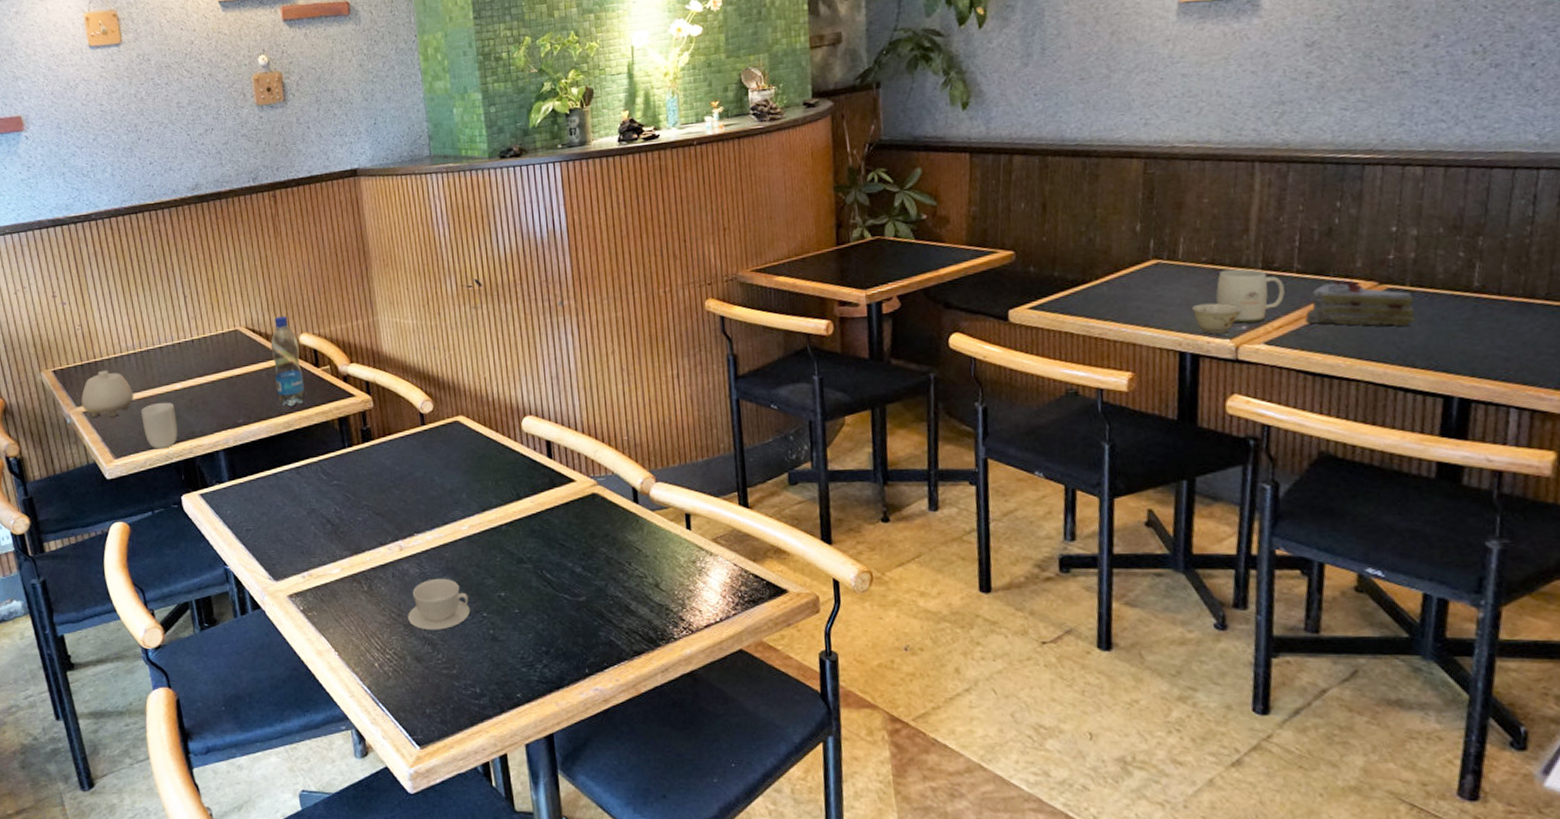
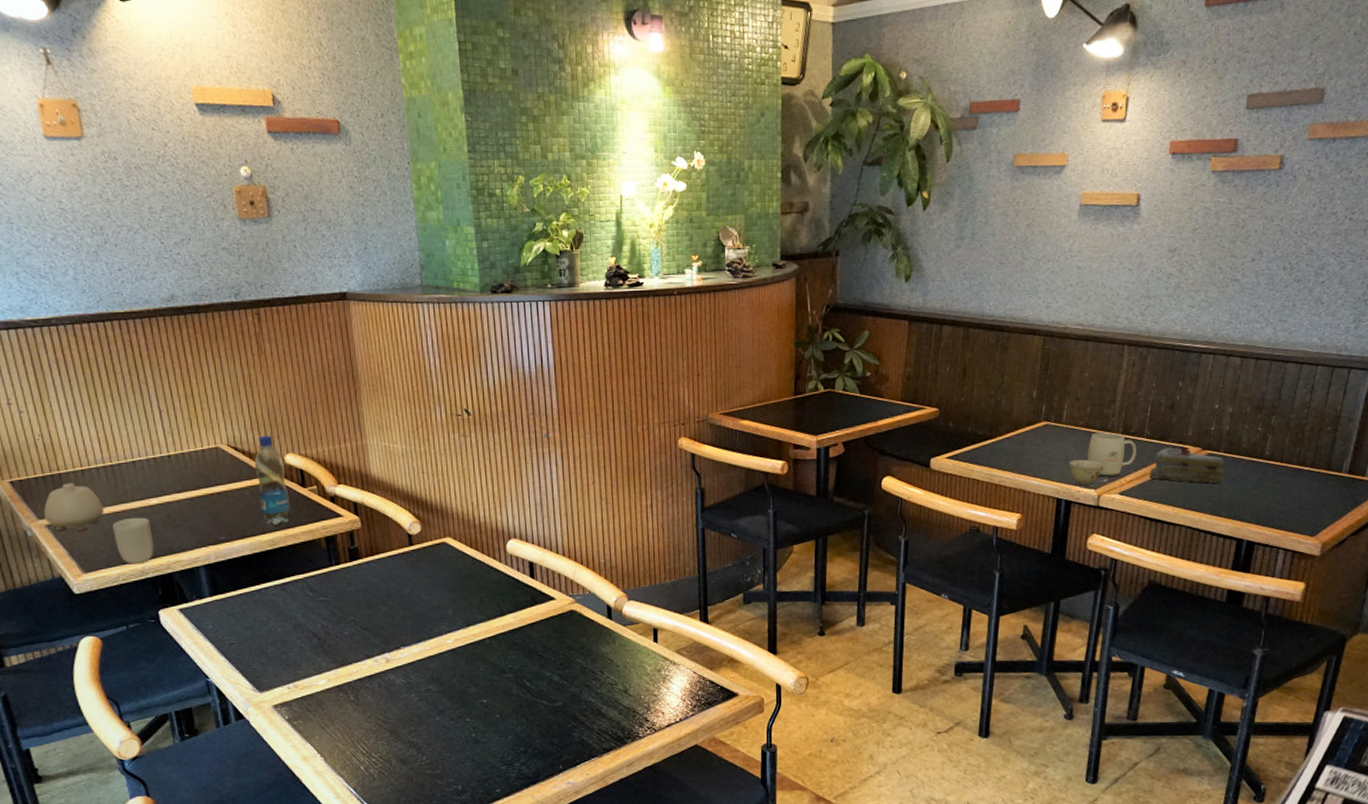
teacup: present [407,578,471,631] -> none [393,687,454,735]

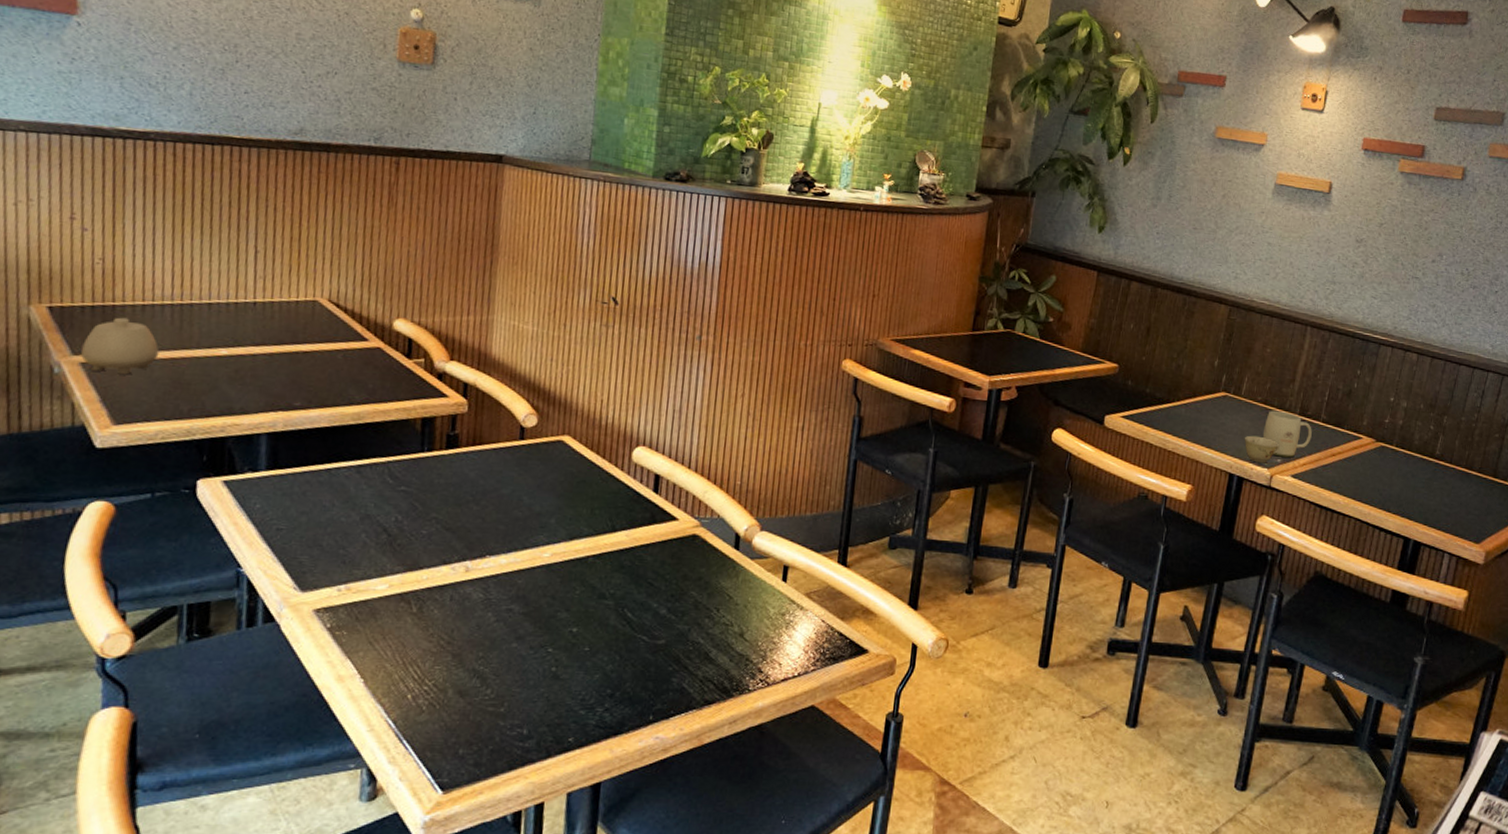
cup: present [112,517,154,564] -> none [162,366,213,422]
bottle: present [254,435,291,525] -> none [351,294,392,398]
cake: present [1150,445,1224,484] -> none [1323,433,1396,477]

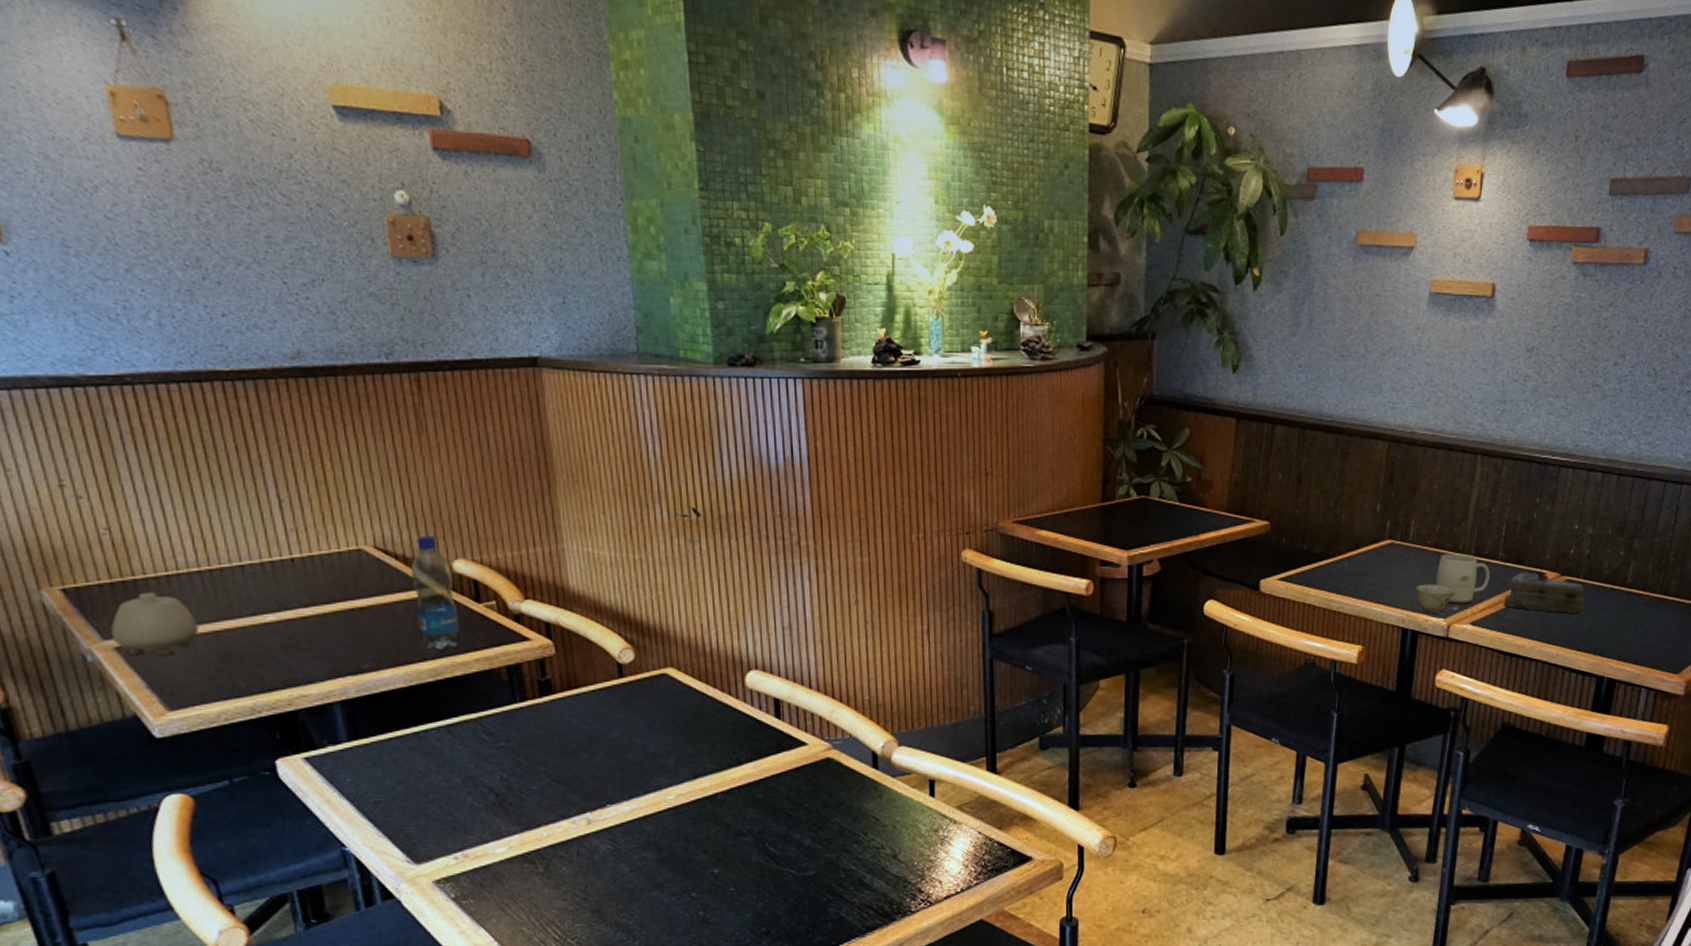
bottle: none [351,294,392,398] -> present [410,535,460,651]
cake: none [1323,433,1396,477] -> present [1504,570,1584,614]

